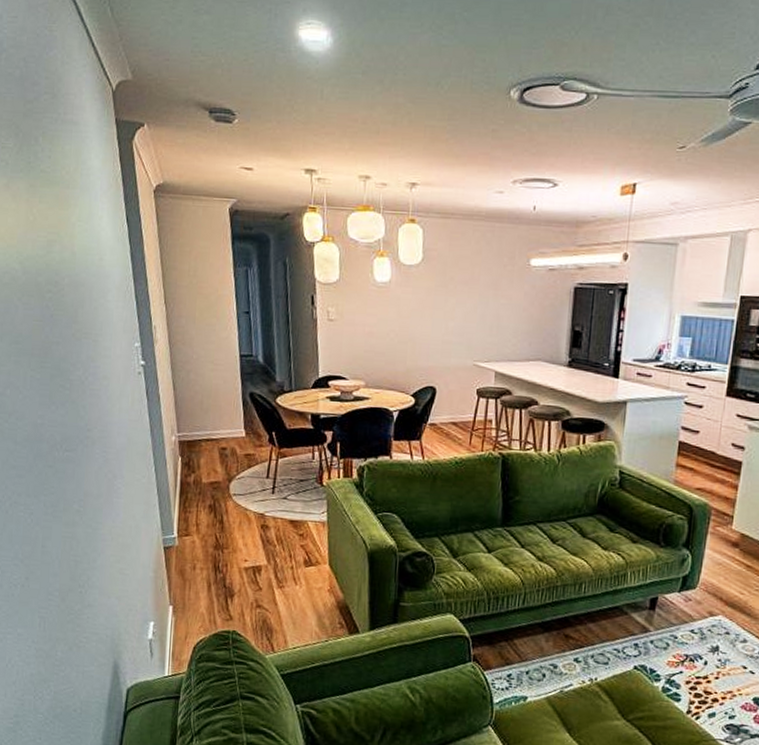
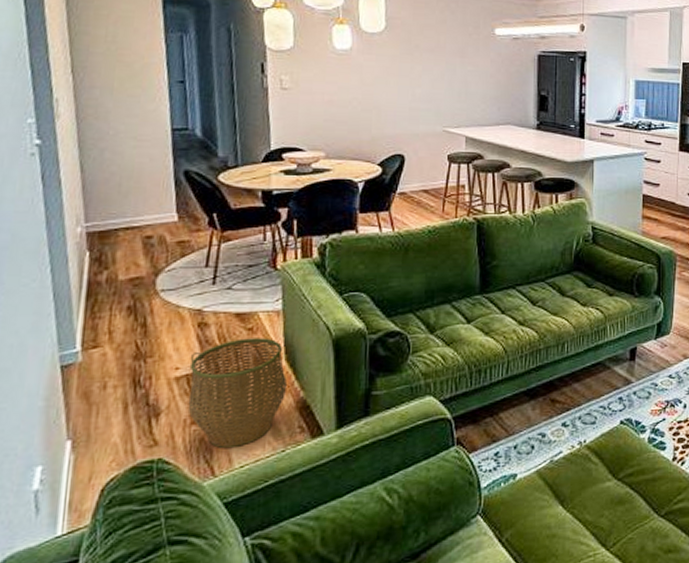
basket: none [254,542,331,632] -> present [187,338,288,449]

